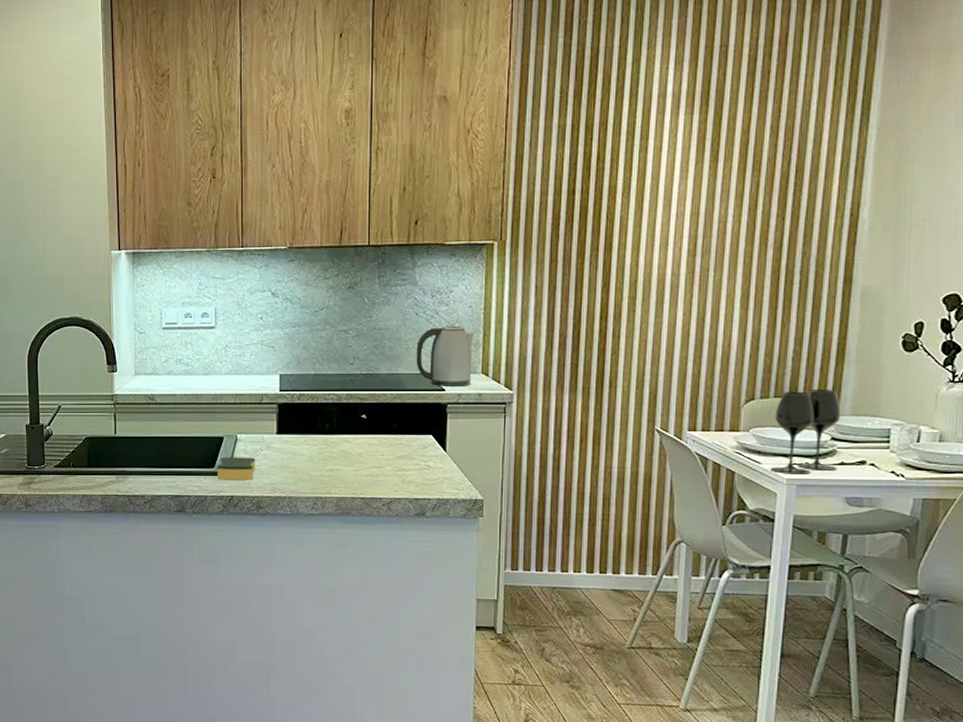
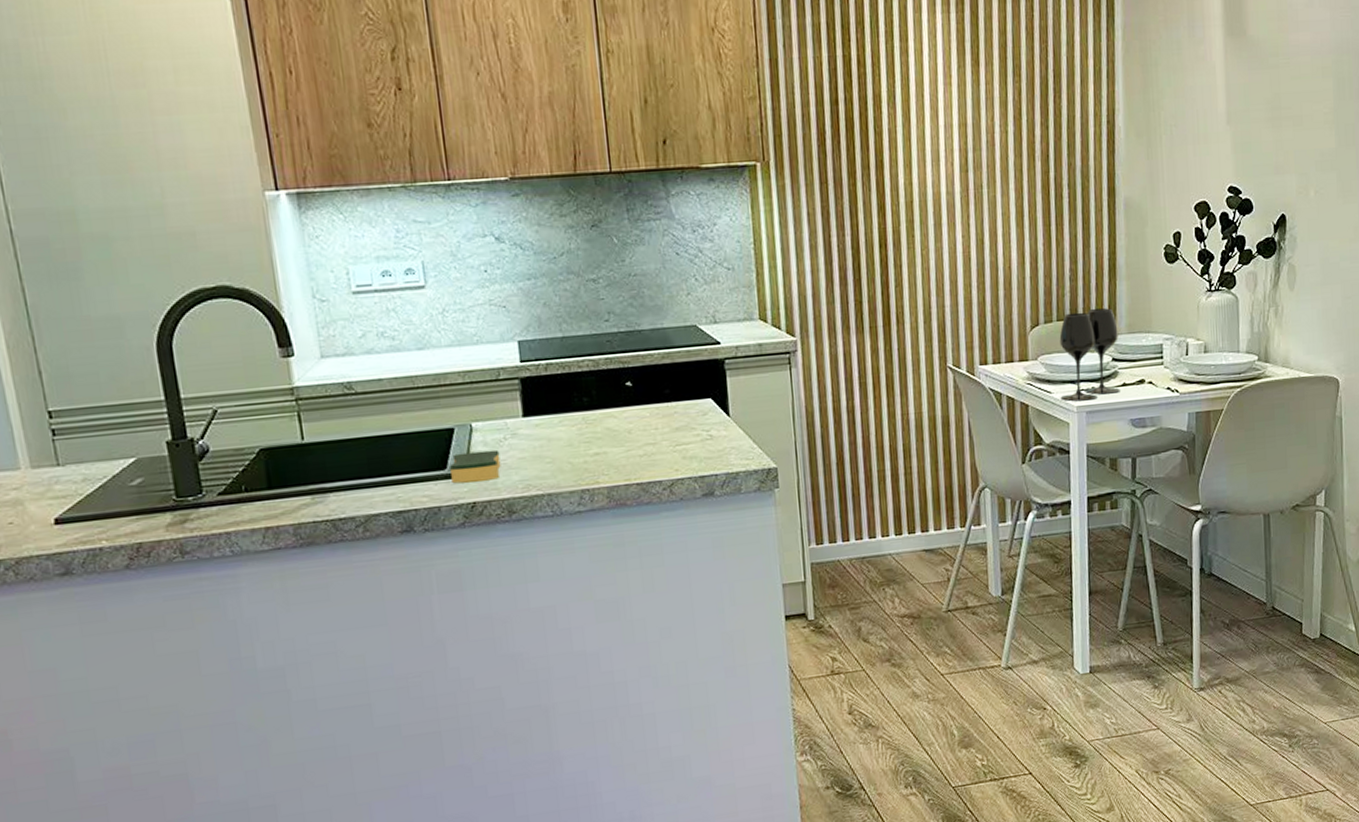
kettle: present [416,325,474,388] -> none [681,264,748,340]

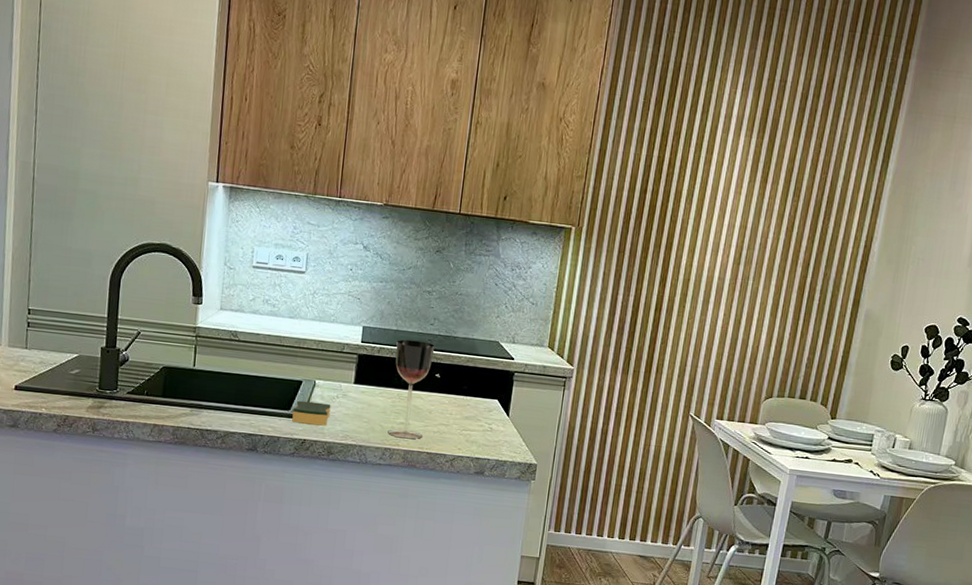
wineglass: none [566,344,626,474] -> present [388,339,435,440]
wine glass: present [1059,308,1120,402] -> none [778,393,839,467]

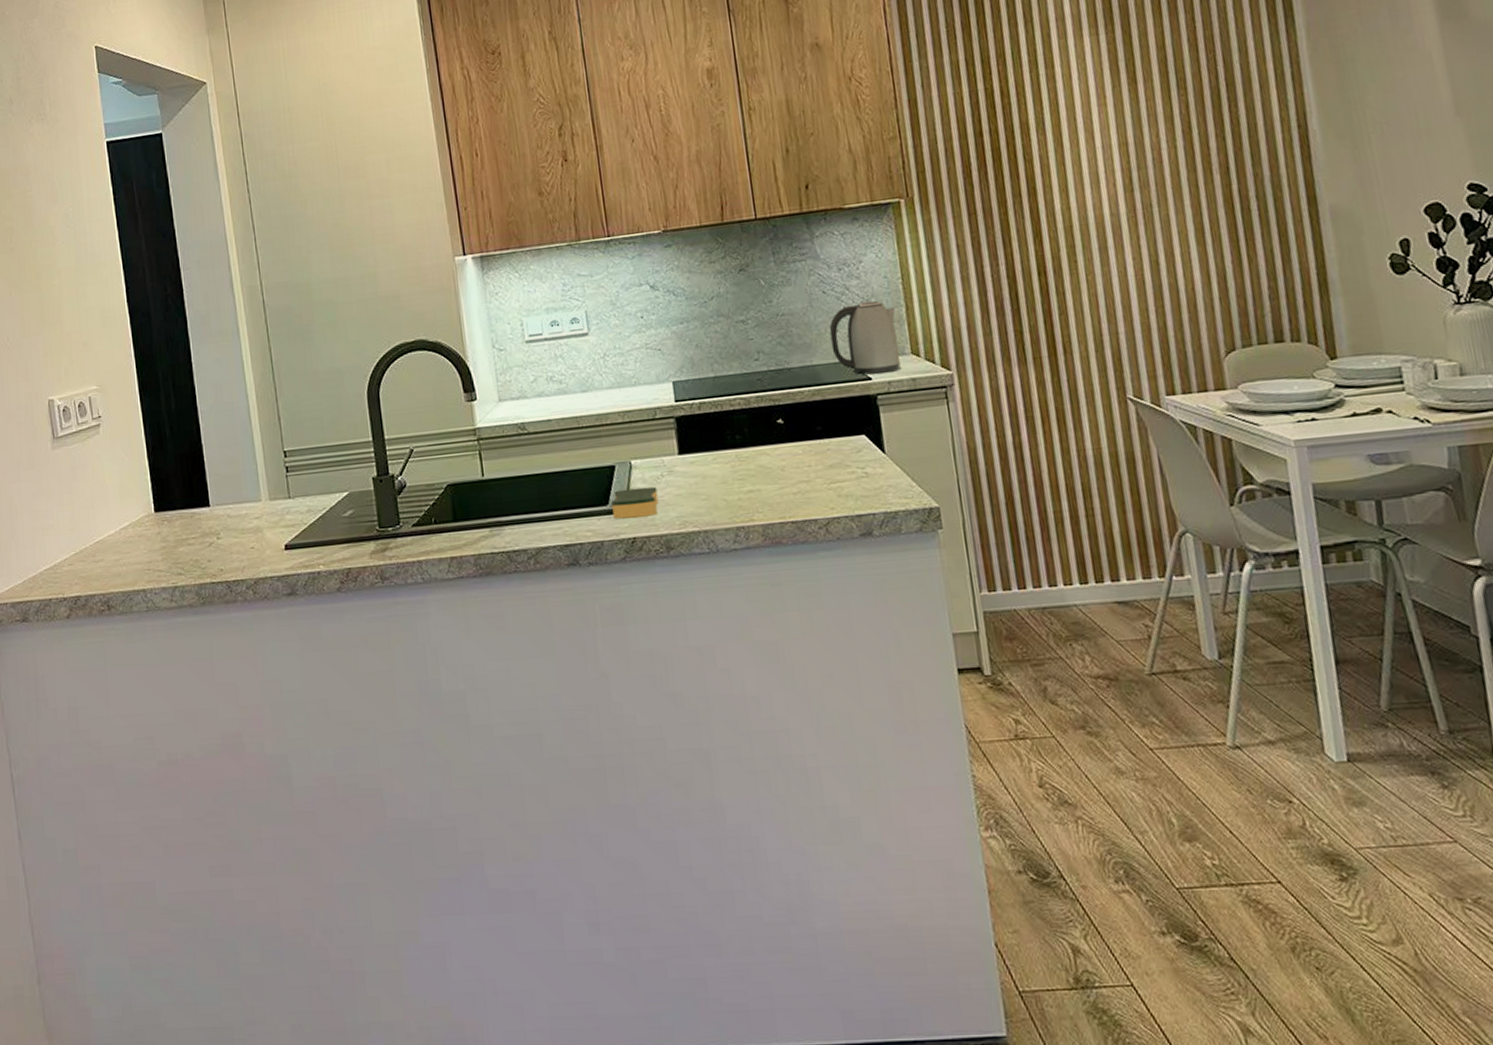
wineglass: present [388,339,435,440] -> none [718,382,781,511]
kettle: none [490,299,546,359] -> present [829,300,901,376]

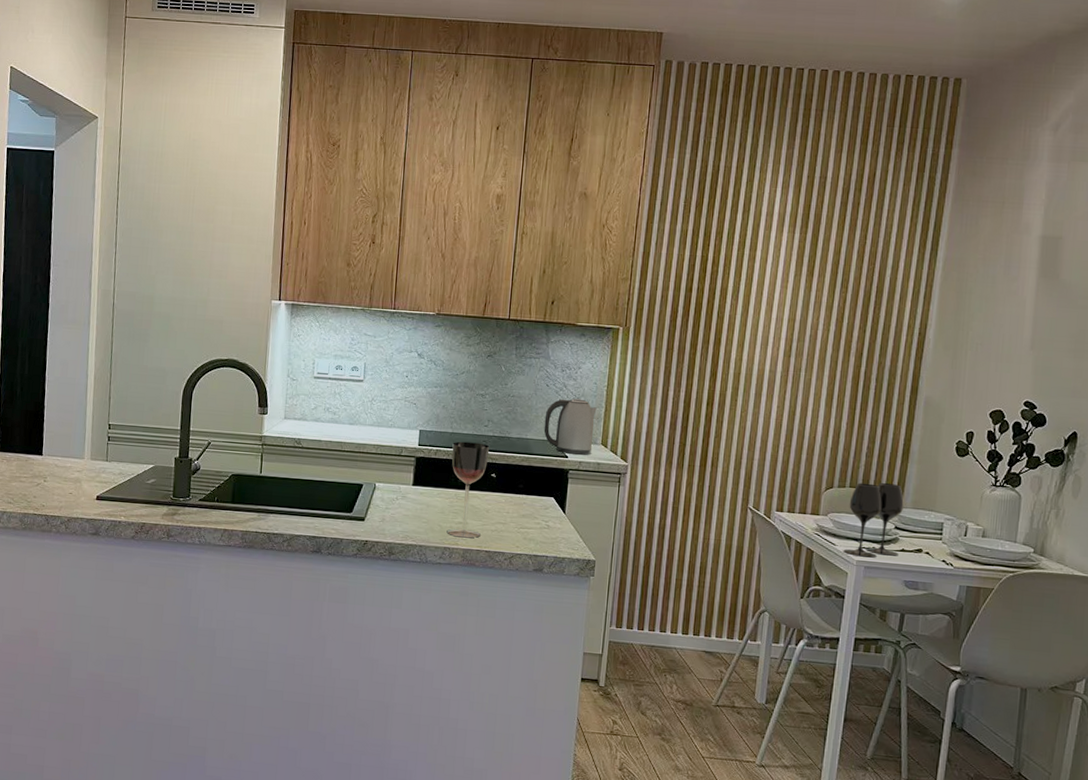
sponge: present [612,486,659,519] -> none [354,503,391,527]
wineglass: none [718,382,781,511] -> present [446,441,490,538]
wine glass: none [1263,328,1350,435] -> present [843,482,904,558]

